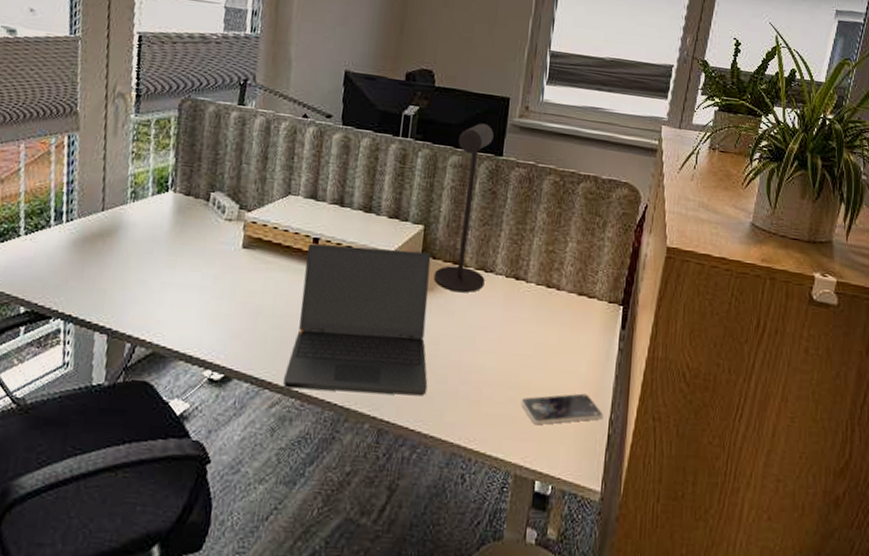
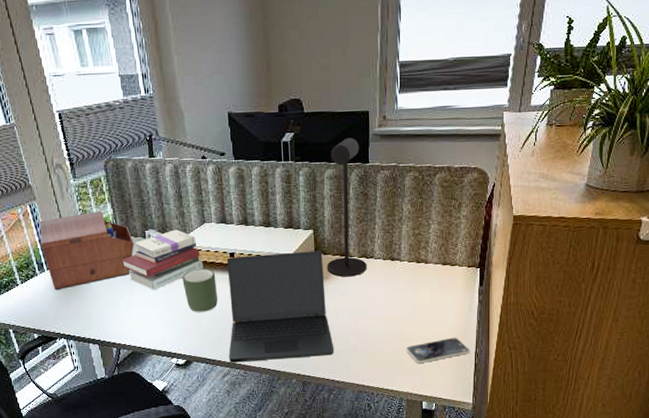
sewing box: none [67,157,193,251] -> present [39,210,135,290]
books: none [169,196,277,271] -> present [121,229,204,290]
mug: none [243,251,290,312] -> present [182,268,218,313]

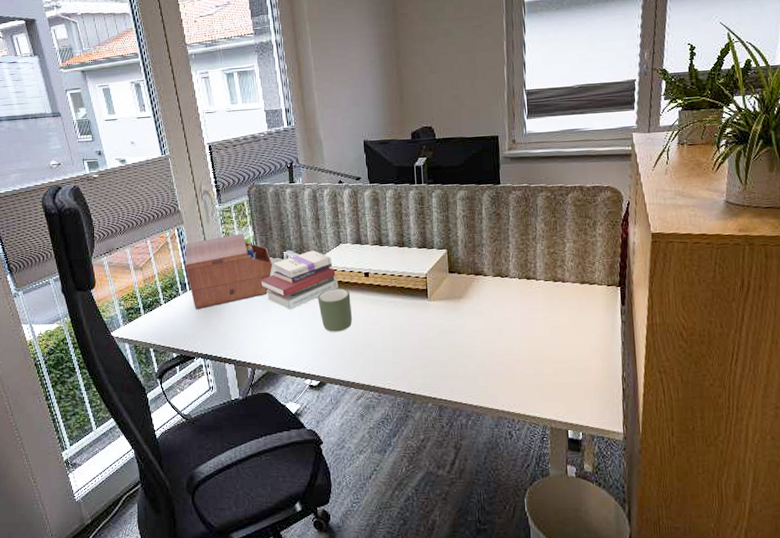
laptop: present [226,251,334,363] -> none [361,270,471,385]
desk lamp: present [327,137,367,277] -> none [461,160,502,297]
smartphone: present [405,337,470,364] -> none [546,359,617,389]

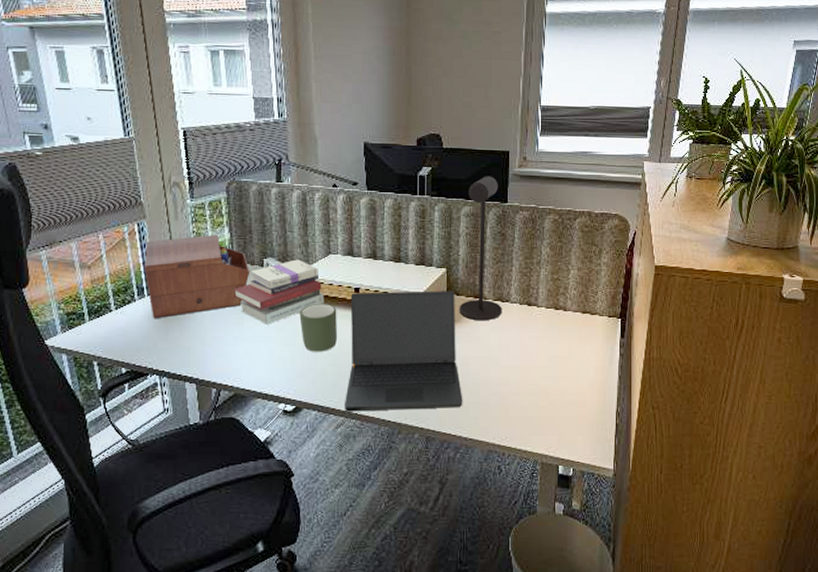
laptop: none [361,270,471,385] -> present [345,291,463,412]
desk lamp: none [461,160,502,297] -> present [459,176,502,321]

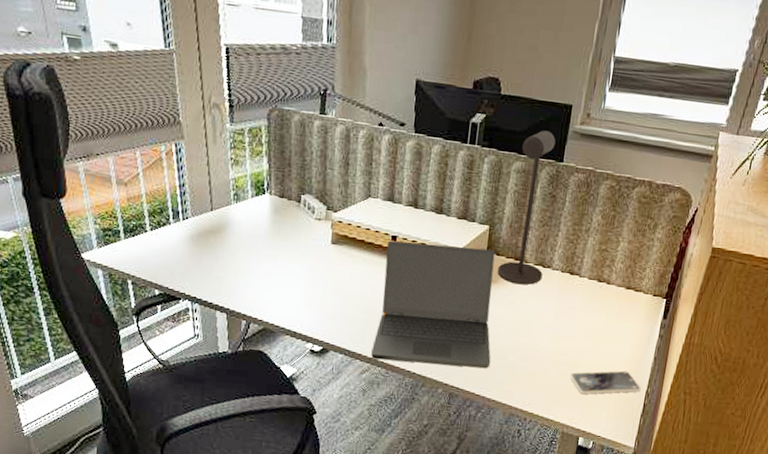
sewing box: present [143,234,250,319] -> none [180,163,287,245]
books: present [233,259,325,325] -> none [268,199,361,263]
mug: present [299,303,337,353] -> none [333,247,372,298]
smartphone: none [541,393,611,422] -> present [569,370,641,395]

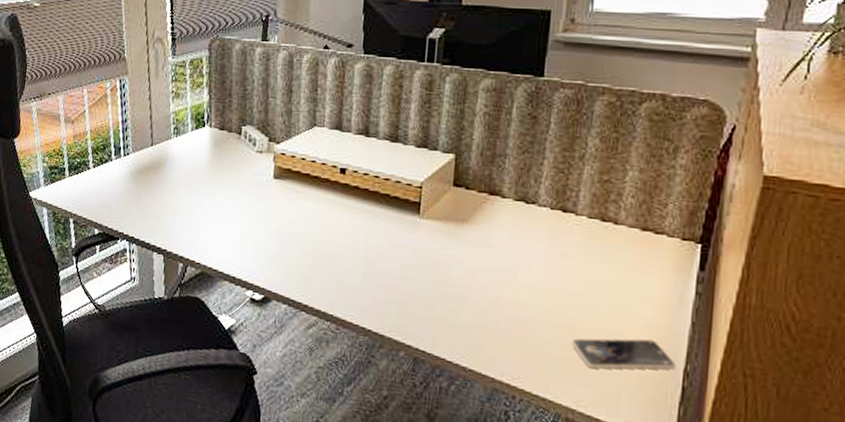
laptop: present [371,240,496,369] -> none [319,173,465,329]
desk lamp: present [497,130,556,285] -> none [467,41,533,225]

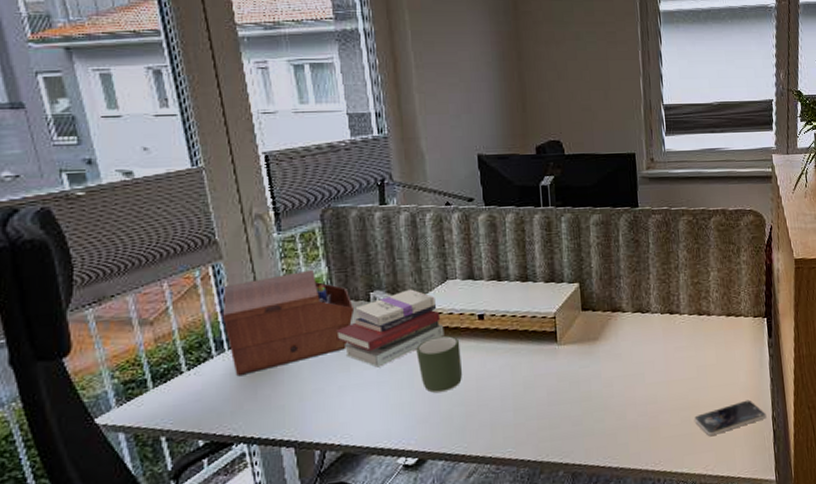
sewing box: none [122,95,227,182] -> present [222,269,355,377]
books: none [208,129,306,200] -> present [335,289,445,368]
mug: none [276,182,318,239] -> present [416,335,462,394]

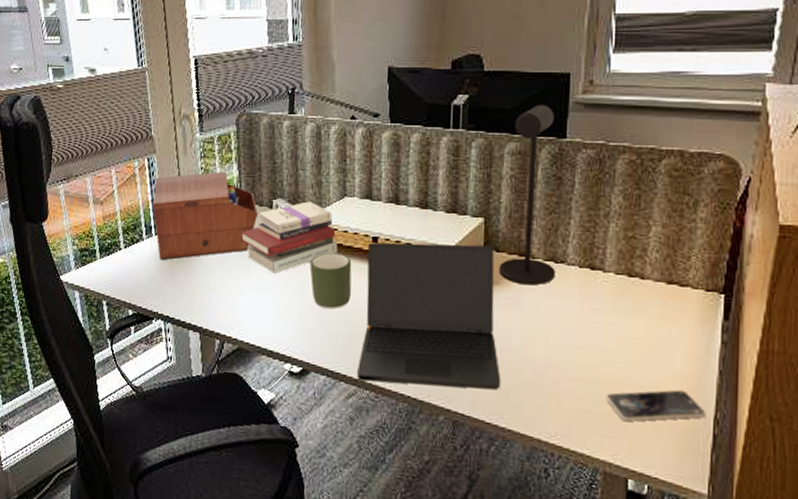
laptop: none [474,307,610,457] -> present [357,242,501,390]
desk lamp: none [596,180,643,337] -> present [498,105,555,286]

